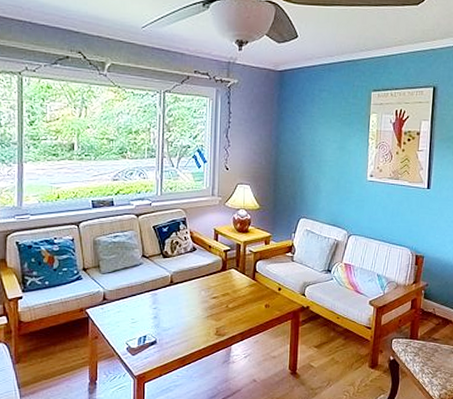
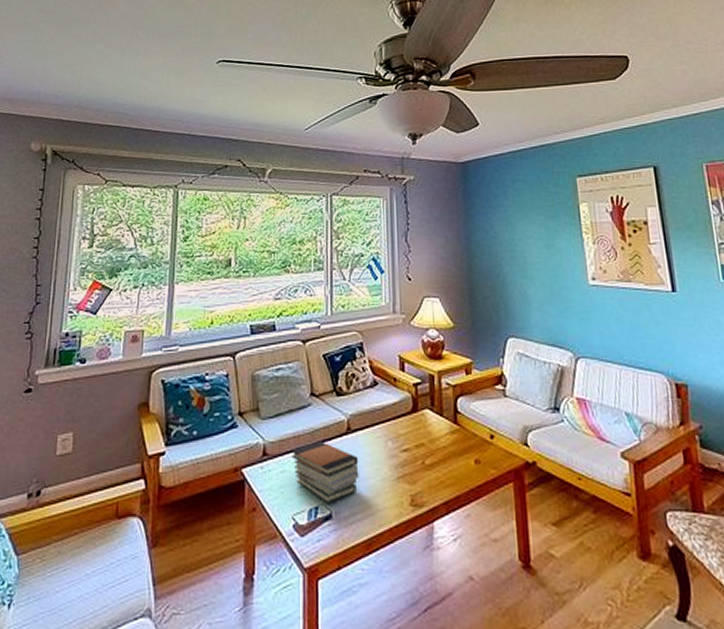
book stack: none [126,290,178,334] -> present [291,441,359,504]

